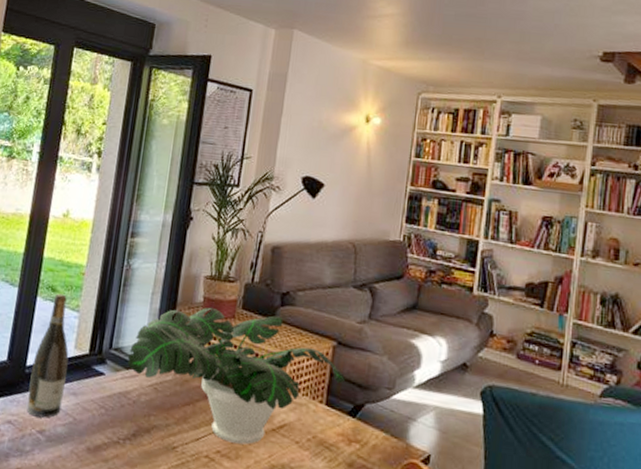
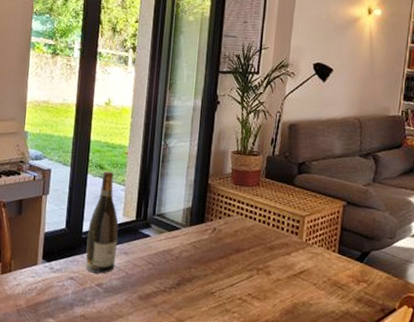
potted plant: present [127,307,346,445] -> none [169,177,355,288]

